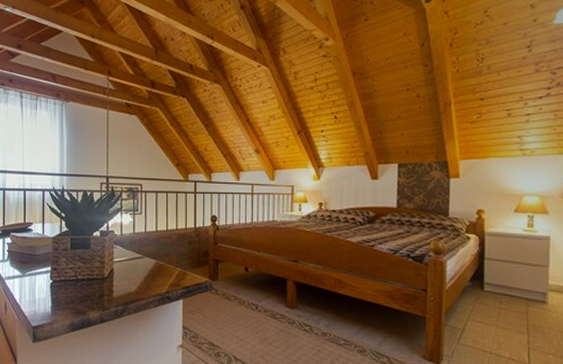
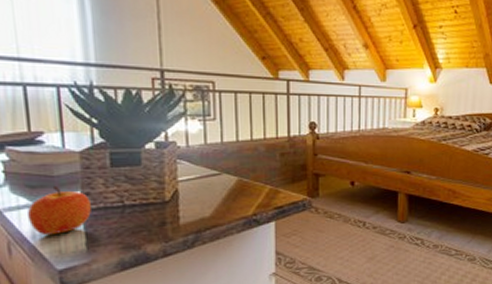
apple: none [19,262,56,299] -> present [28,185,91,236]

